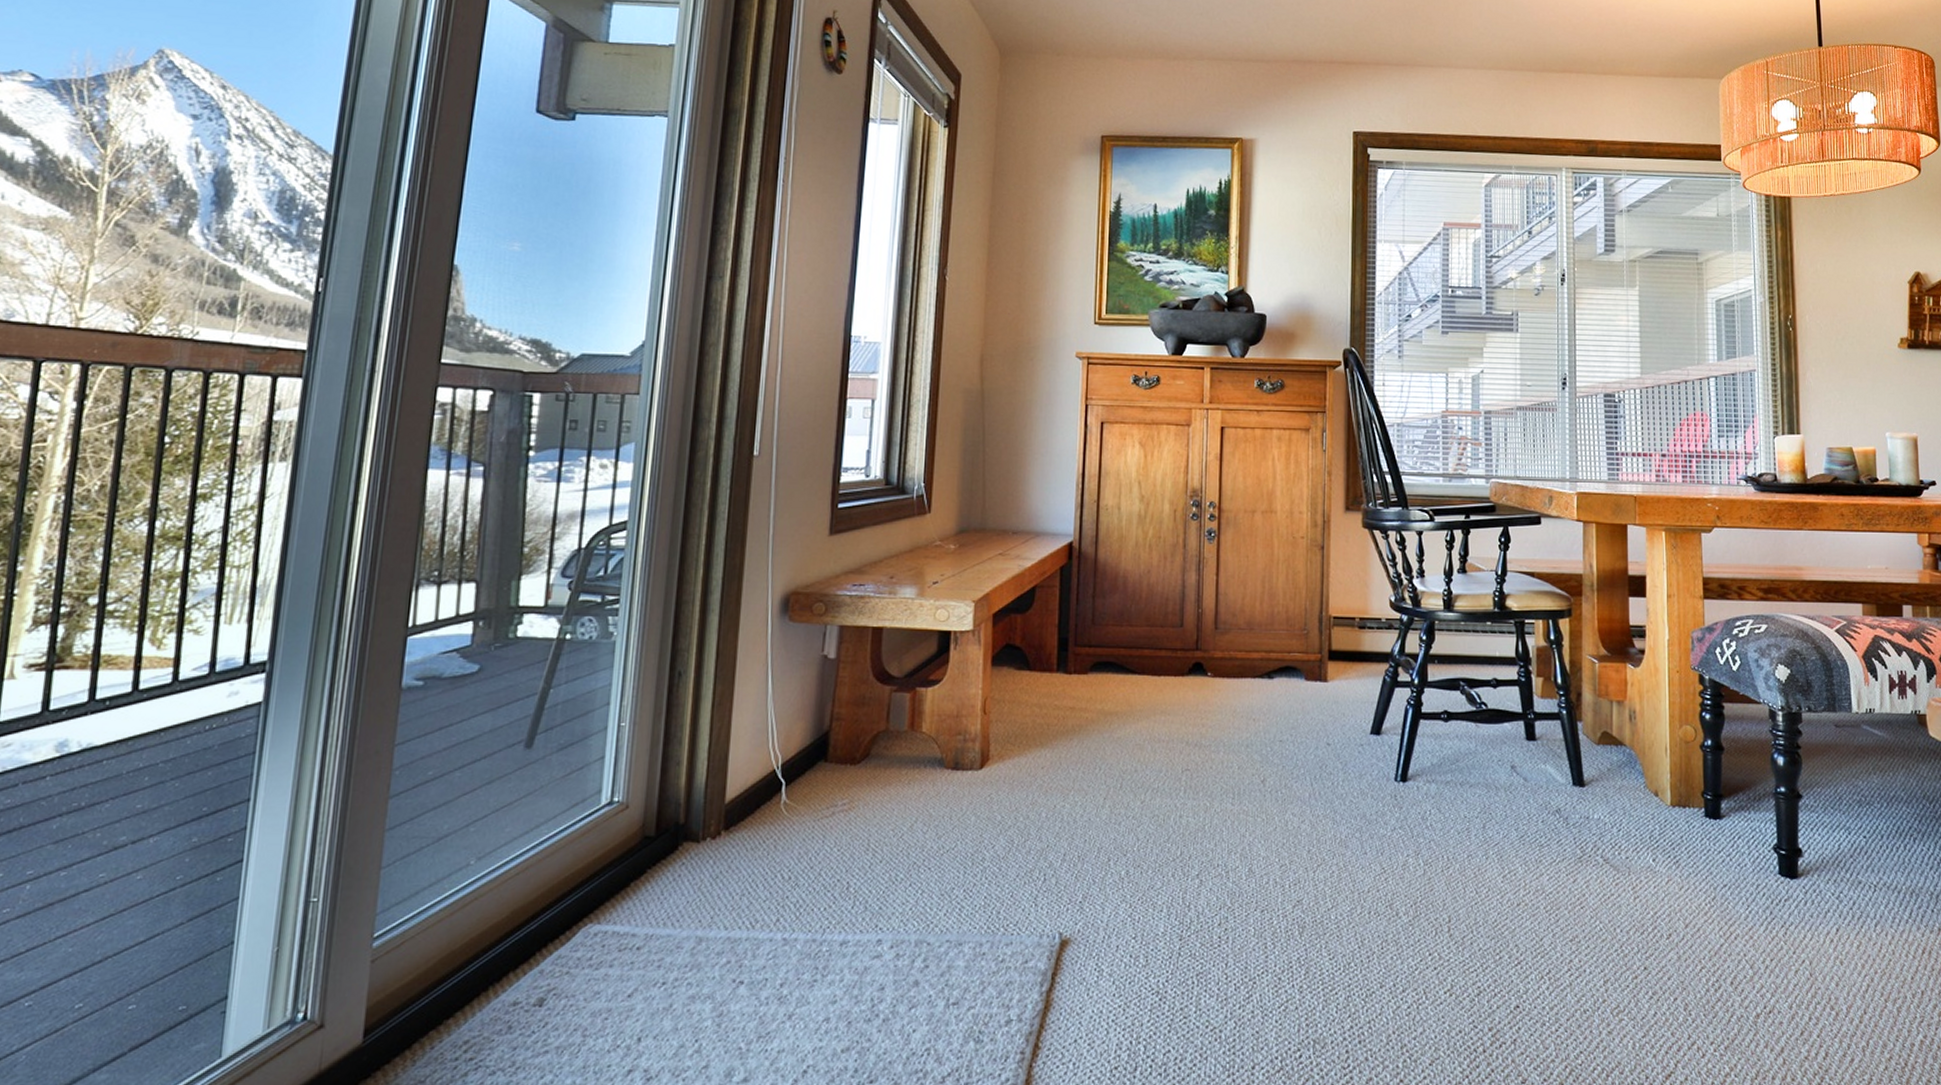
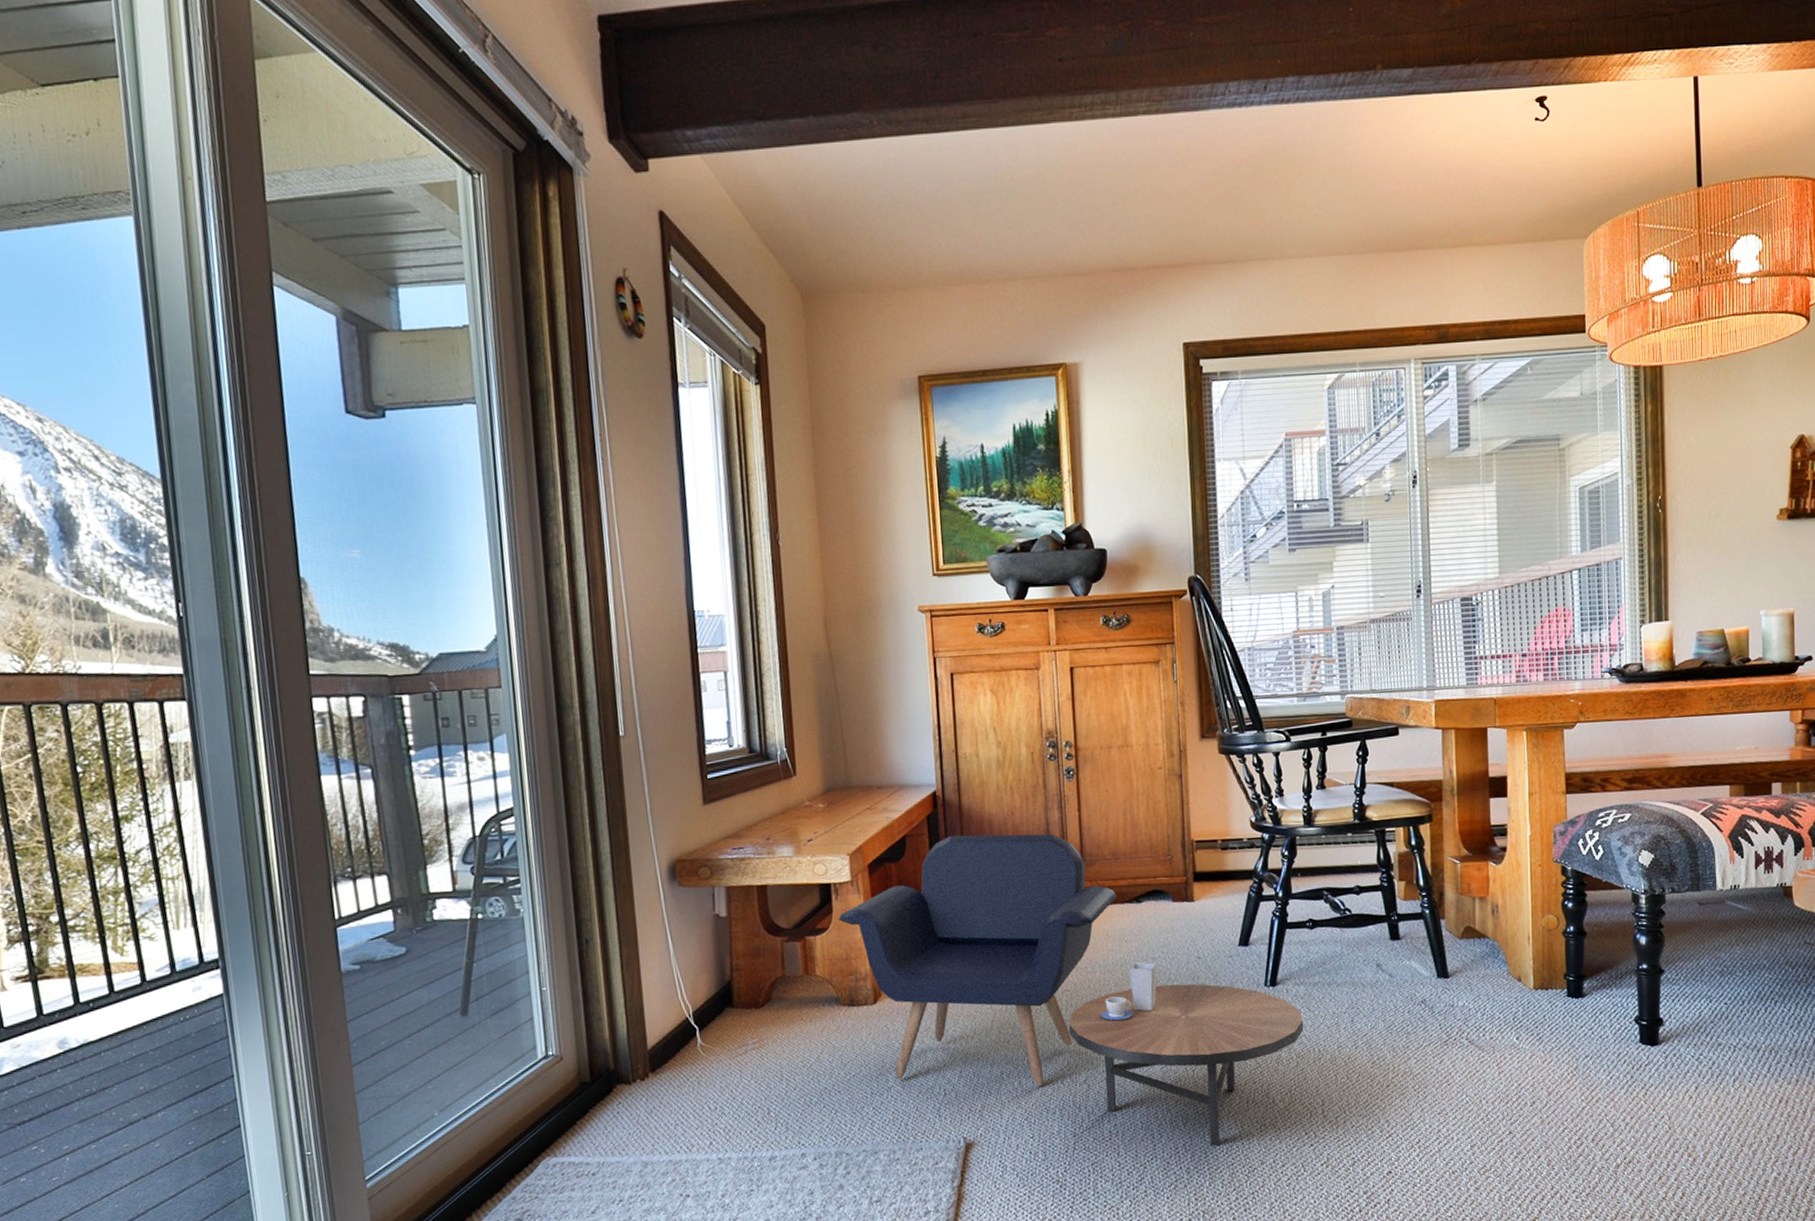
armchair: none [954,589,1433,963] -> present [838,834,1304,1147]

